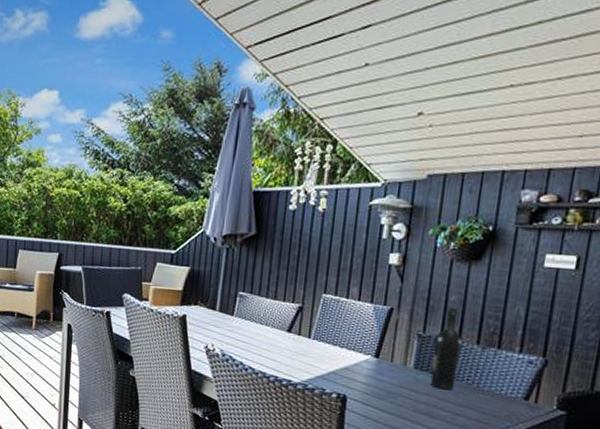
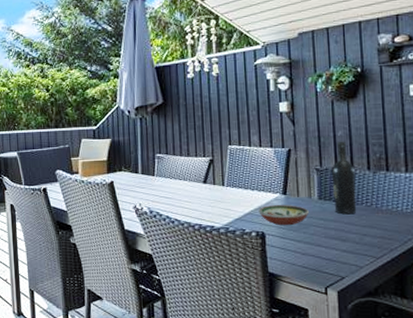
decorative bowl: none [344,366,402,393] -> present [258,205,310,226]

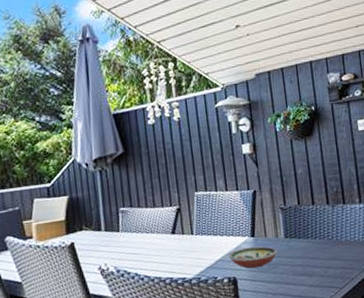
wine bottle: present [331,141,357,215] -> none [294,178,320,250]

